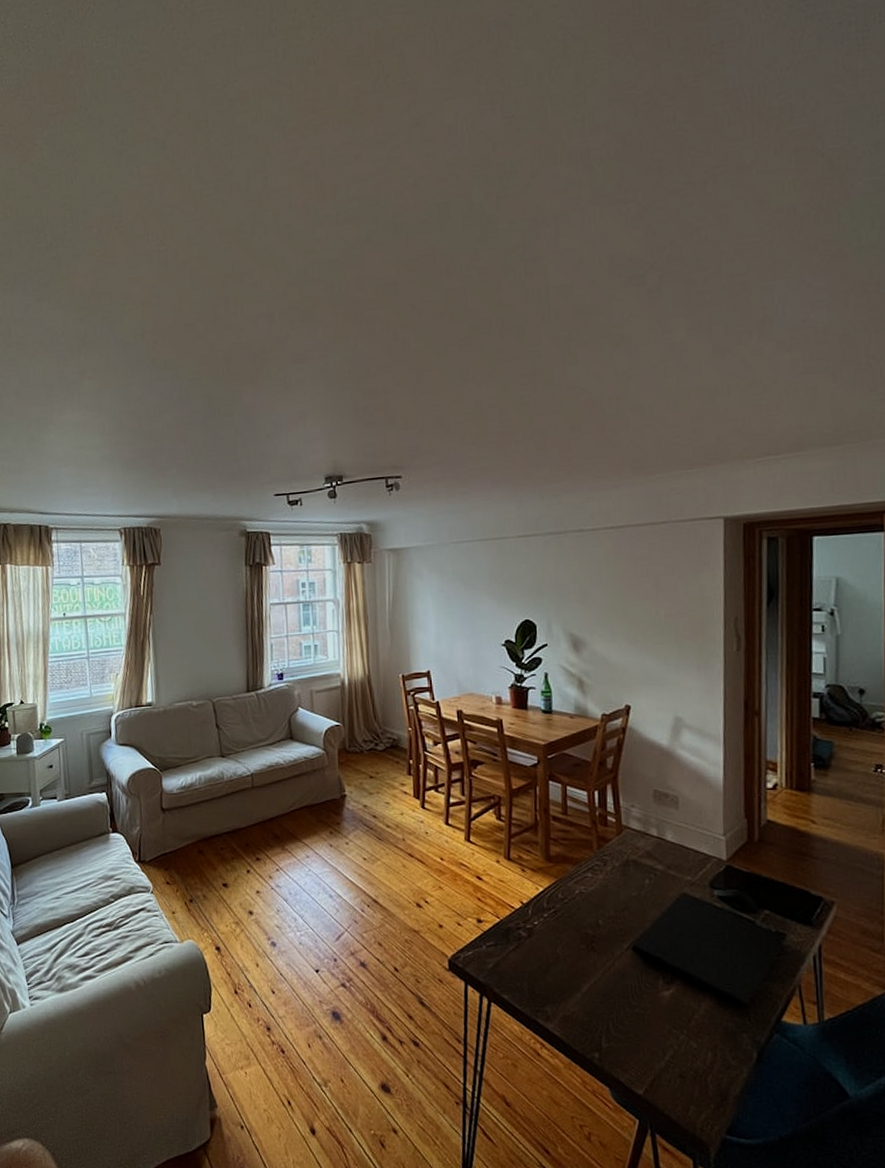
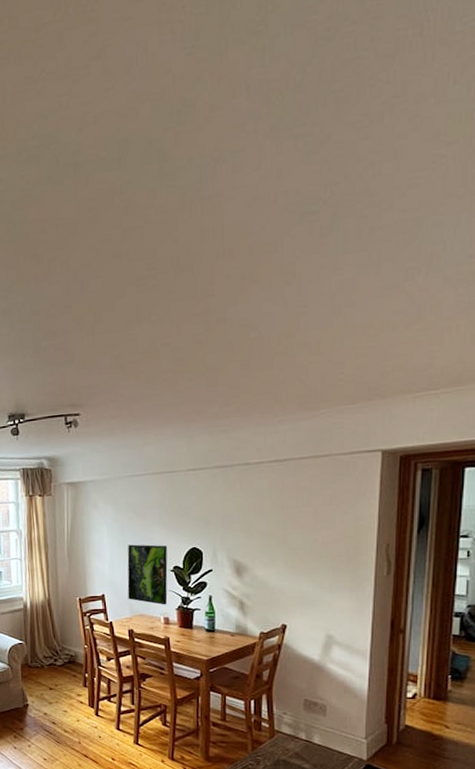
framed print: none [454,616,499,683] -> present [127,544,168,605]

